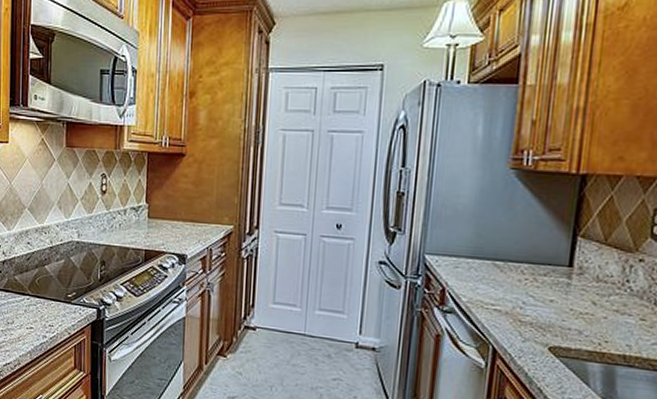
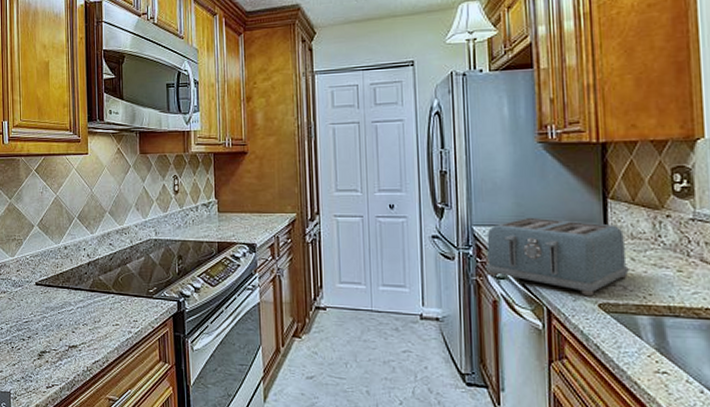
toaster: none [432,249,589,338] -> present [485,217,629,296]

